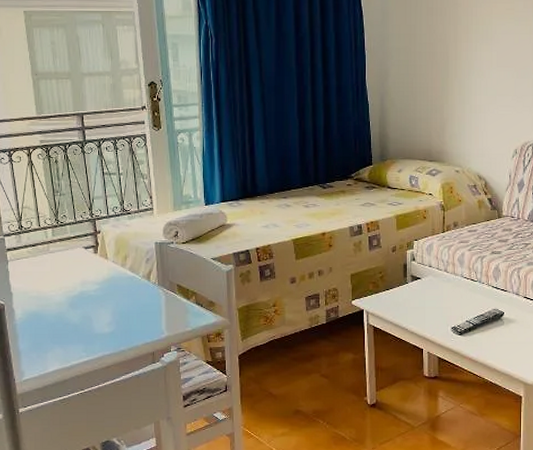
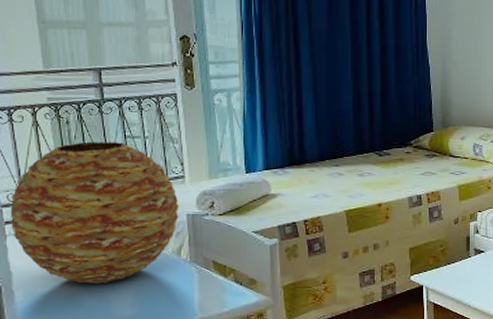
vase: none [11,177,149,304] -> present [10,141,179,284]

